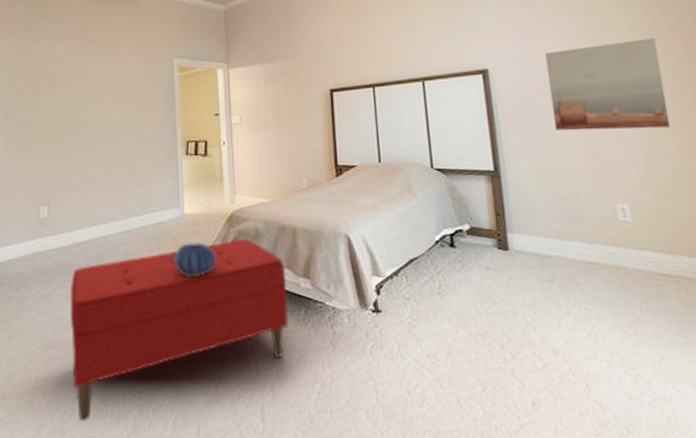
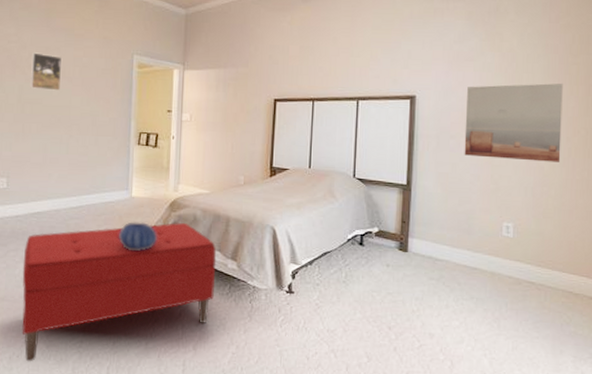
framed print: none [67,67,99,106] -> present [30,52,63,91]

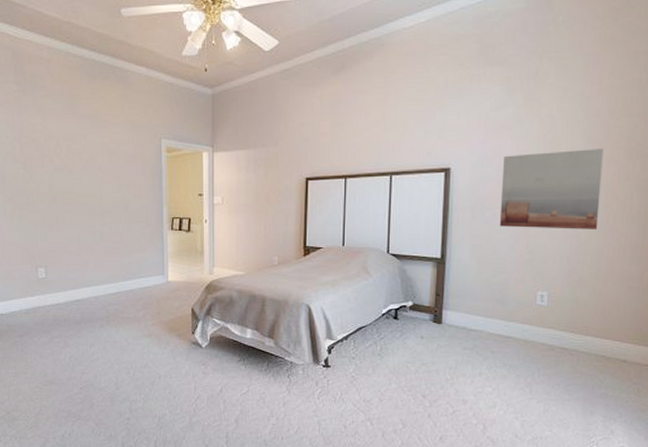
bench: present [22,222,217,362] -> none [67,304,254,439]
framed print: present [30,52,63,91] -> none [59,141,91,179]
decorative bowl: present [119,222,157,251] -> none [158,305,195,333]

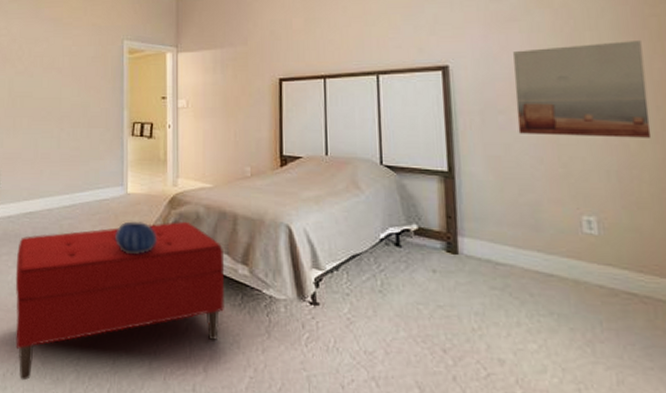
bench: none [67,304,254,439] -> present [15,221,225,381]
decorative bowl: none [158,305,195,333] -> present [115,221,157,254]

